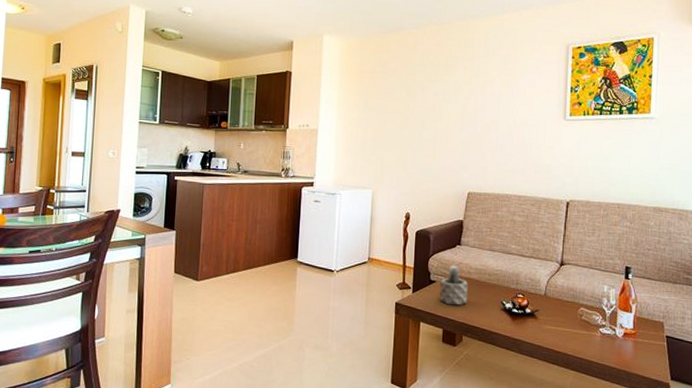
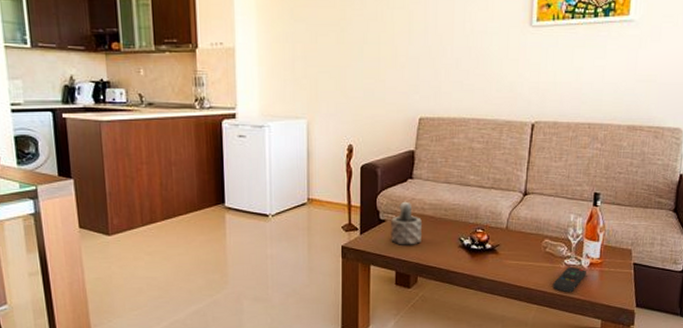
remote control: none [589,336,621,361] -> present [553,267,586,293]

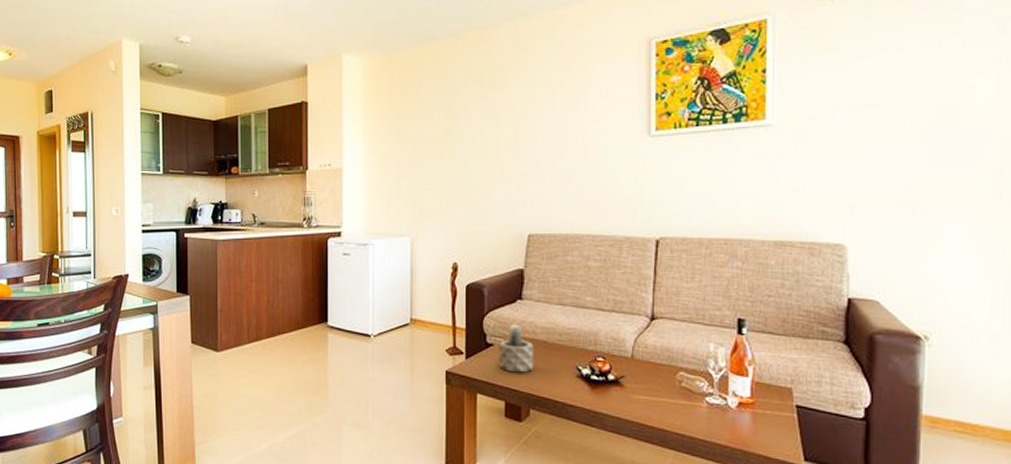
remote control: present [553,267,586,293] -> none [693,406,735,438]

